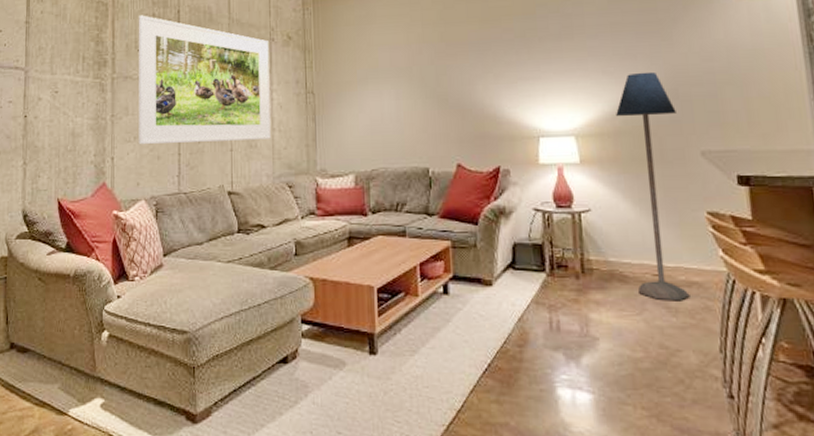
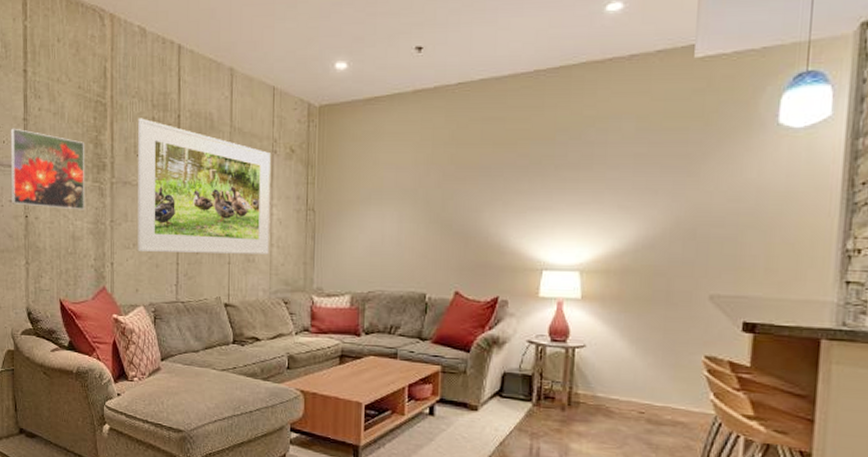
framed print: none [10,31,86,107] -> present [10,128,85,210]
floor lamp: present [616,71,690,301] -> none [622,209,690,439]

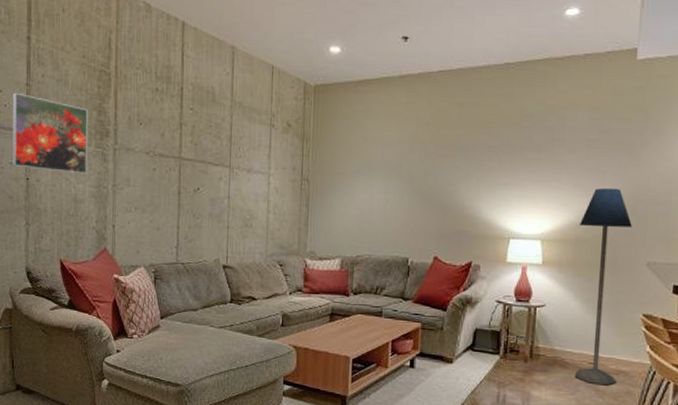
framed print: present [137,118,271,255] -> none [139,88,269,220]
floor lamp: none [622,209,690,439] -> present [575,187,632,386]

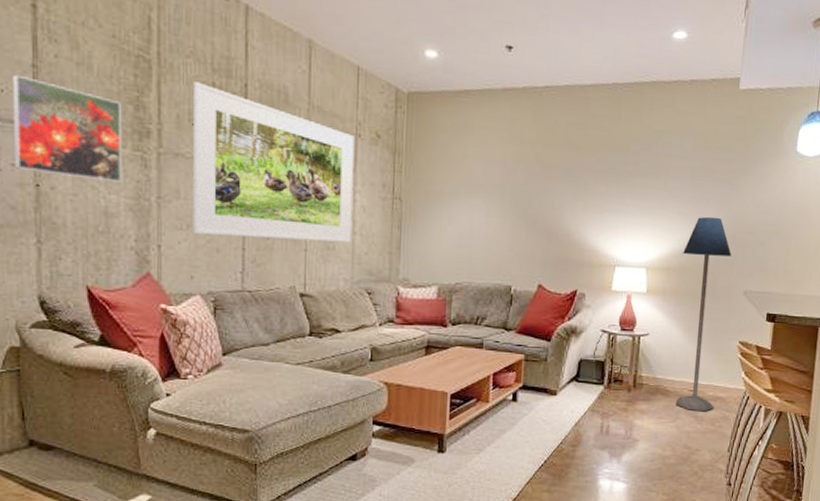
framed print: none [139,88,269,220] -> present [193,82,354,243]

